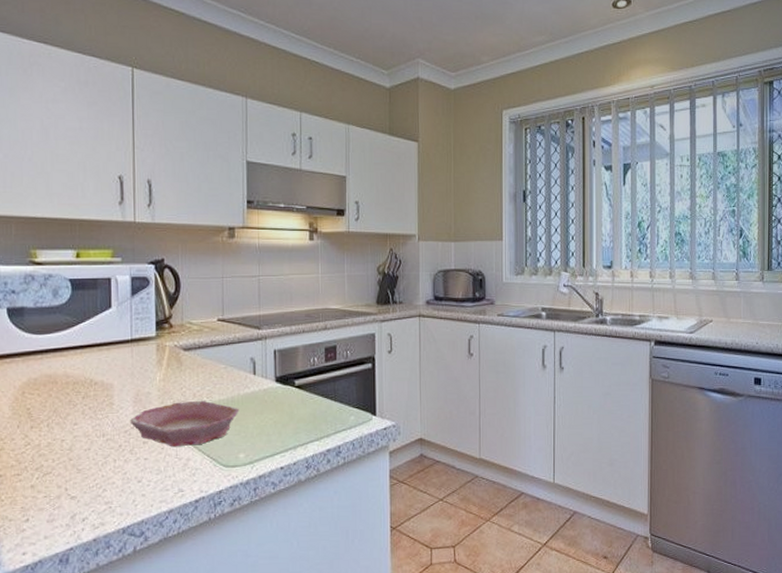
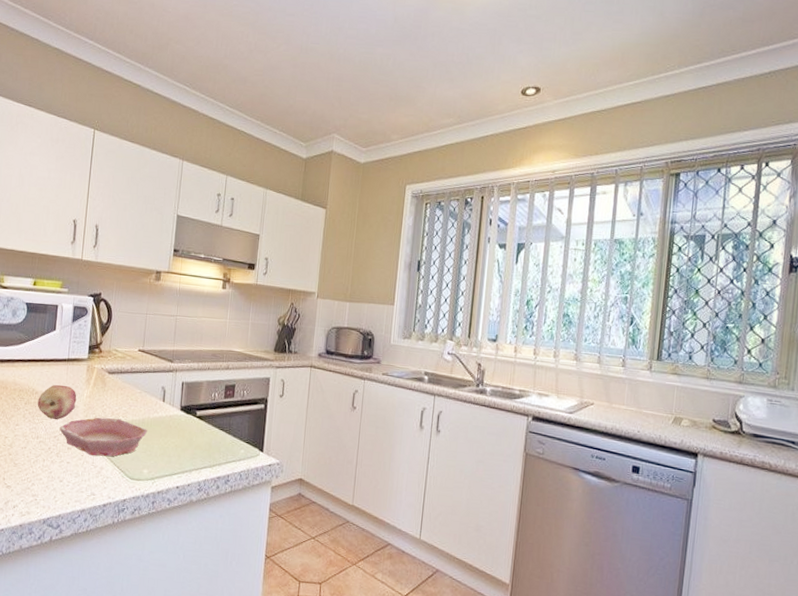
fruit: none [98,370,148,412] -> present [37,384,77,420]

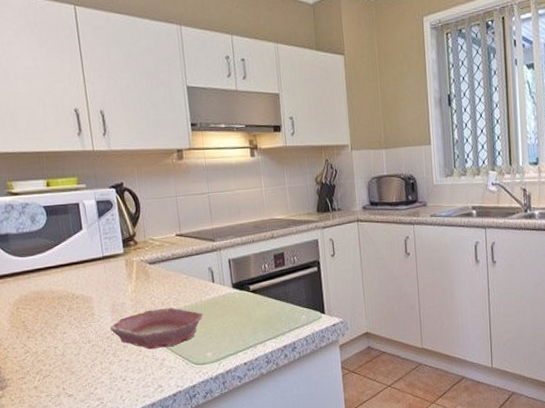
fruit: present [37,384,77,420] -> none [80,284,123,321]

